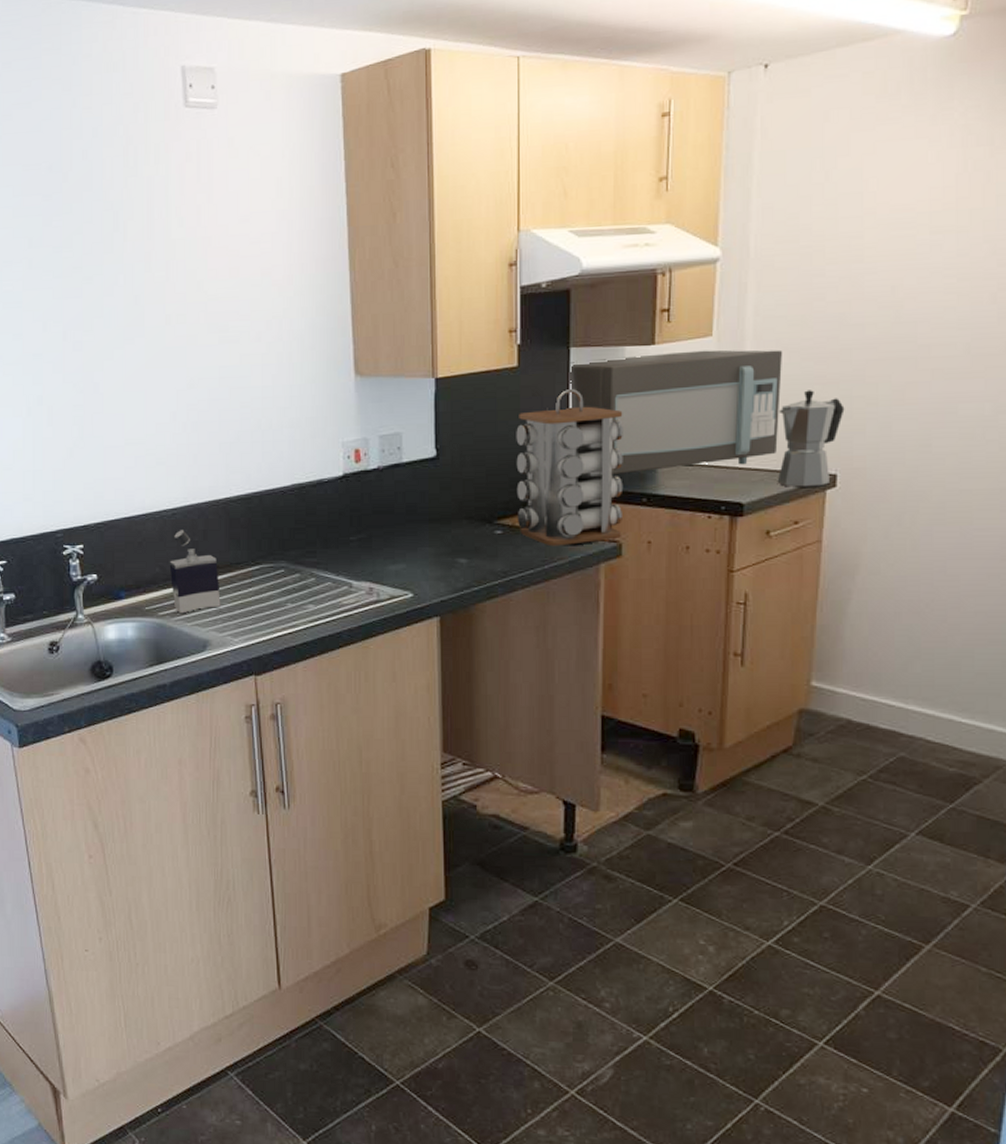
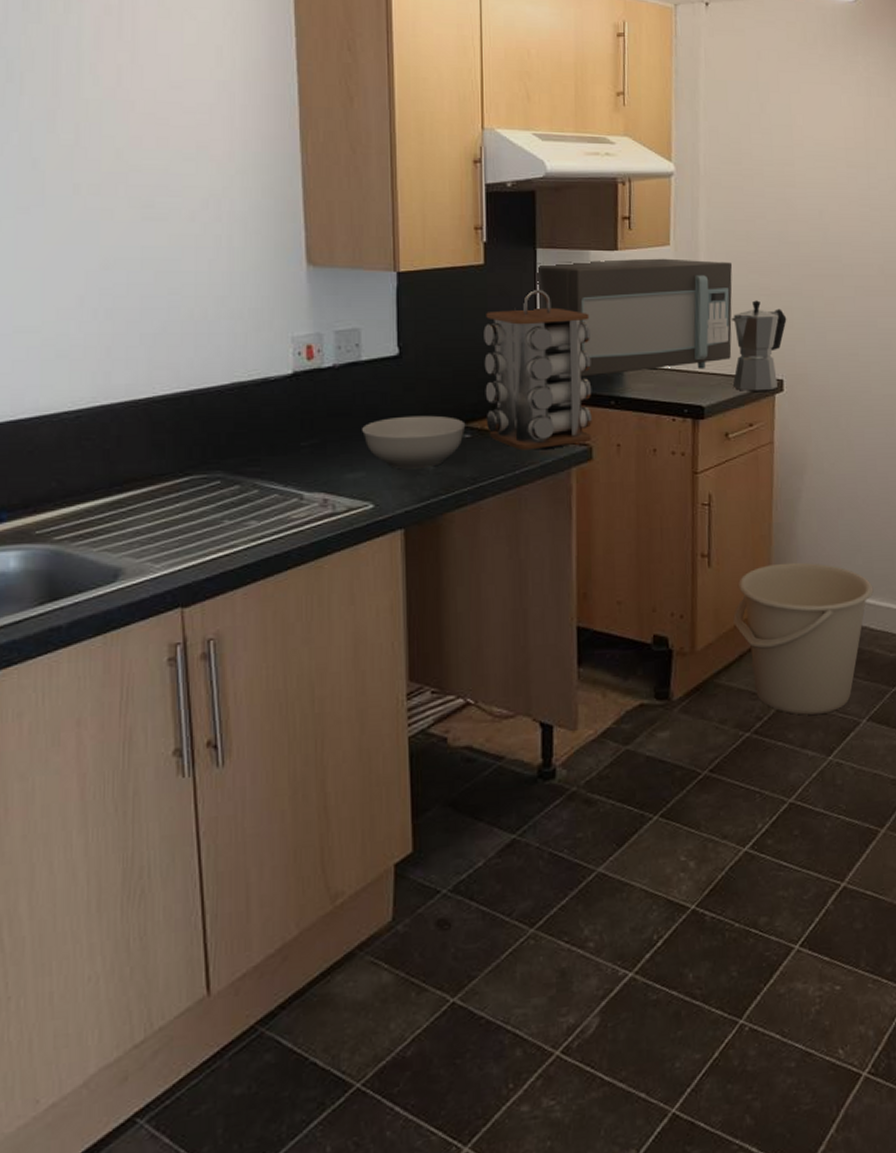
perfume bottle: present [169,530,221,614] -> none [70,436,138,538]
bowl: none [403,513,498,563] -> present [362,415,466,470]
bucket: none [766,666,933,822] -> present [733,562,874,715]

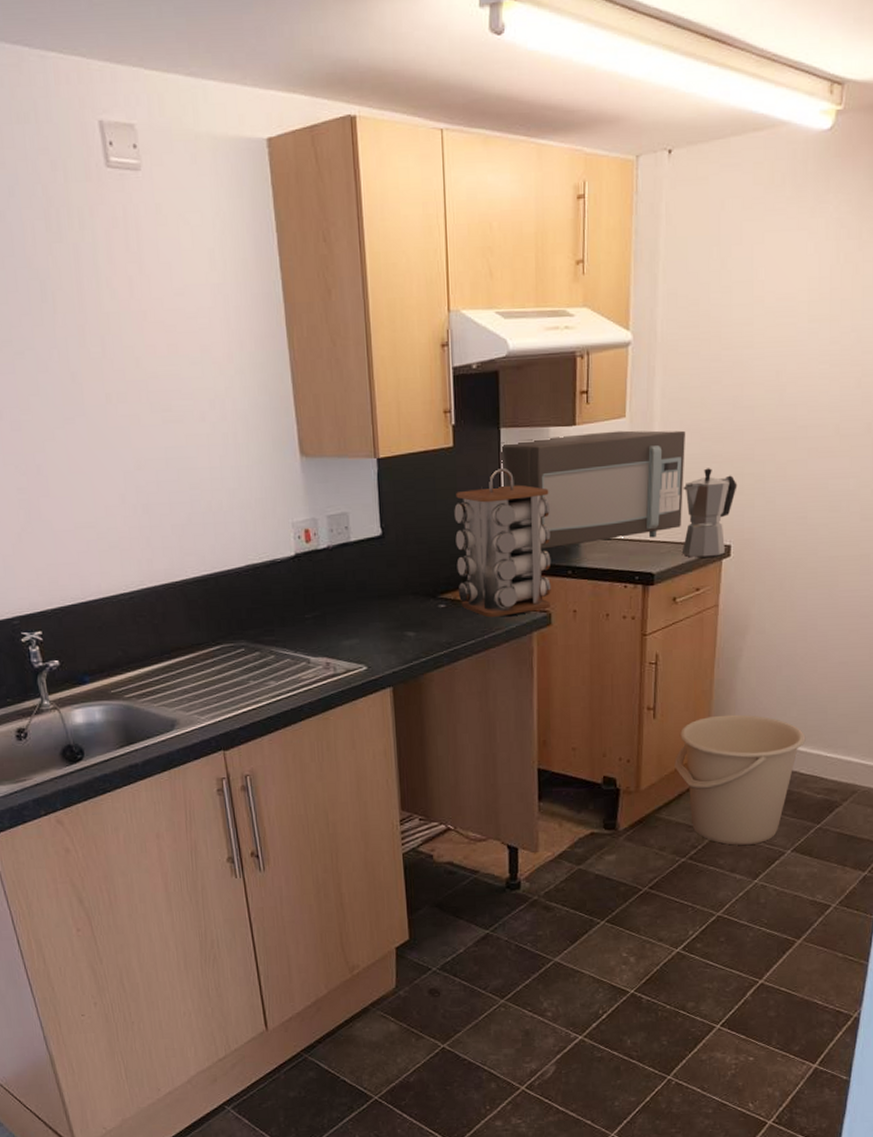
bowl: present [362,415,466,470] -> none [354,588,441,636]

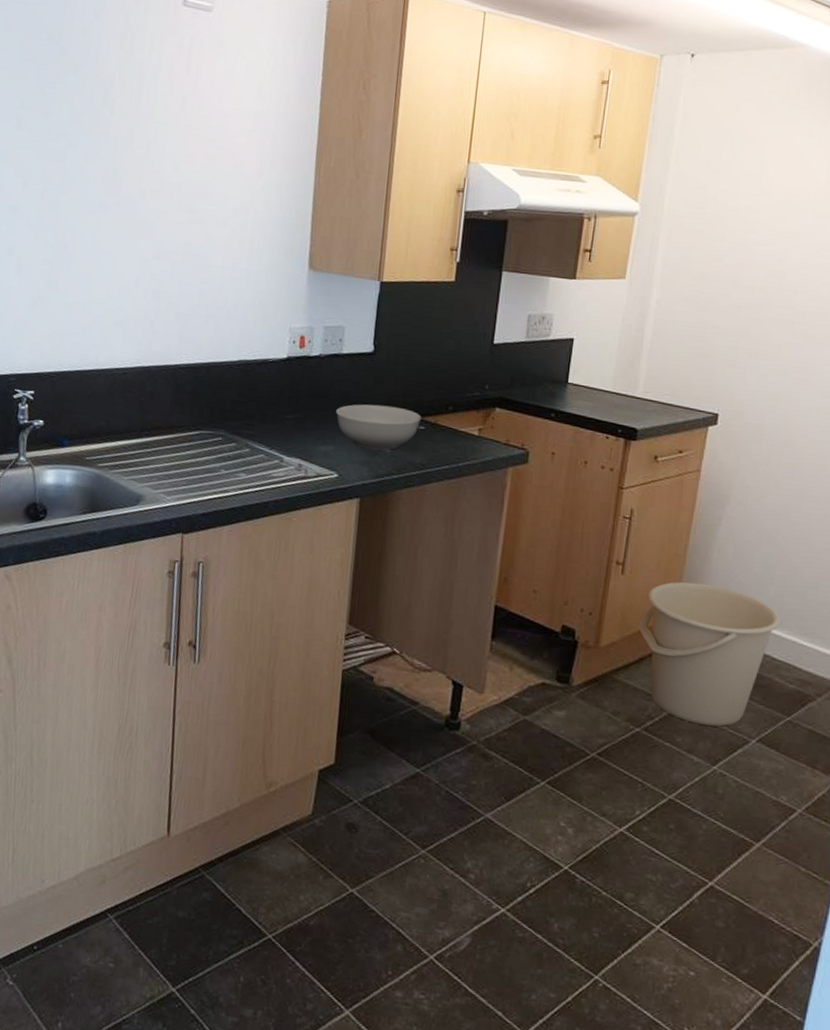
bowl: none [354,588,441,636] -> present [336,404,422,451]
spice rack: present [454,468,551,618] -> none [439,308,542,449]
microwave: present [481,430,686,551] -> none [476,284,684,395]
moka pot: present [681,468,737,558] -> none [667,337,731,423]

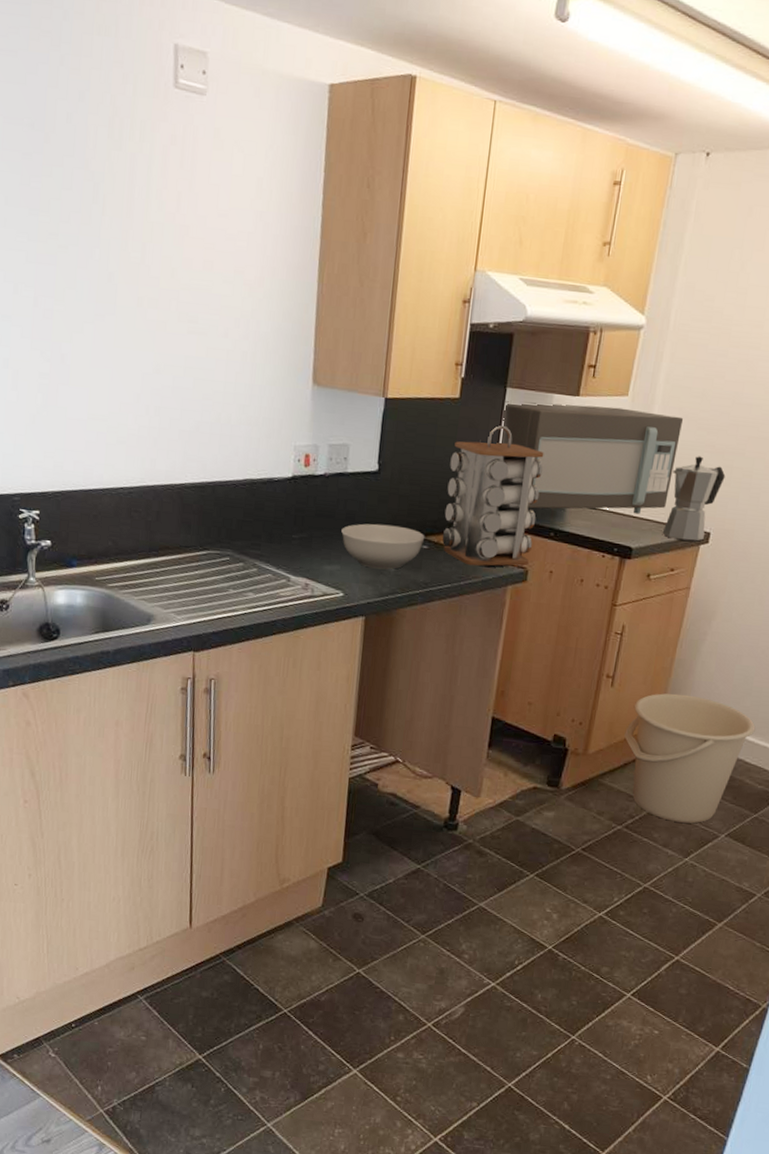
spice rack: none [439,308,542,449] -> present [442,426,544,568]
microwave: none [476,284,684,395] -> present [480,401,684,515]
moka pot: none [667,337,731,423] -> present [662,456,726,542]

